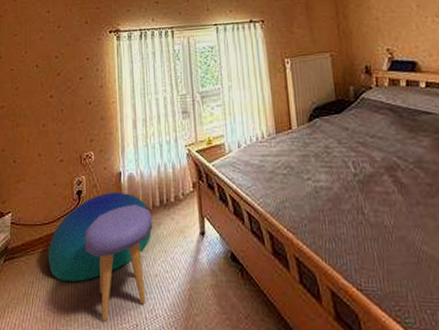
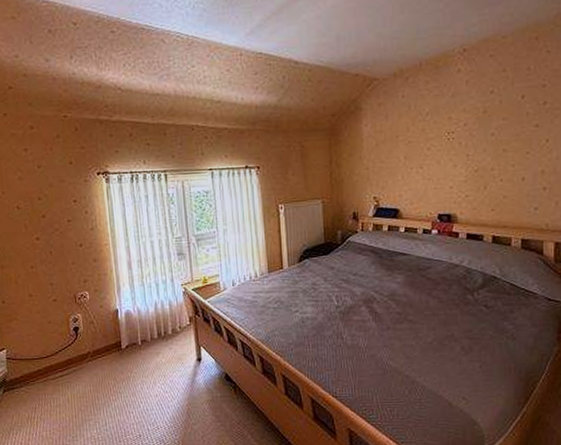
pouf: present [49,191,151,282] -> none [49,327,150,405]
stool: present [84,205,153,322] -> none [84,338,152,435]

